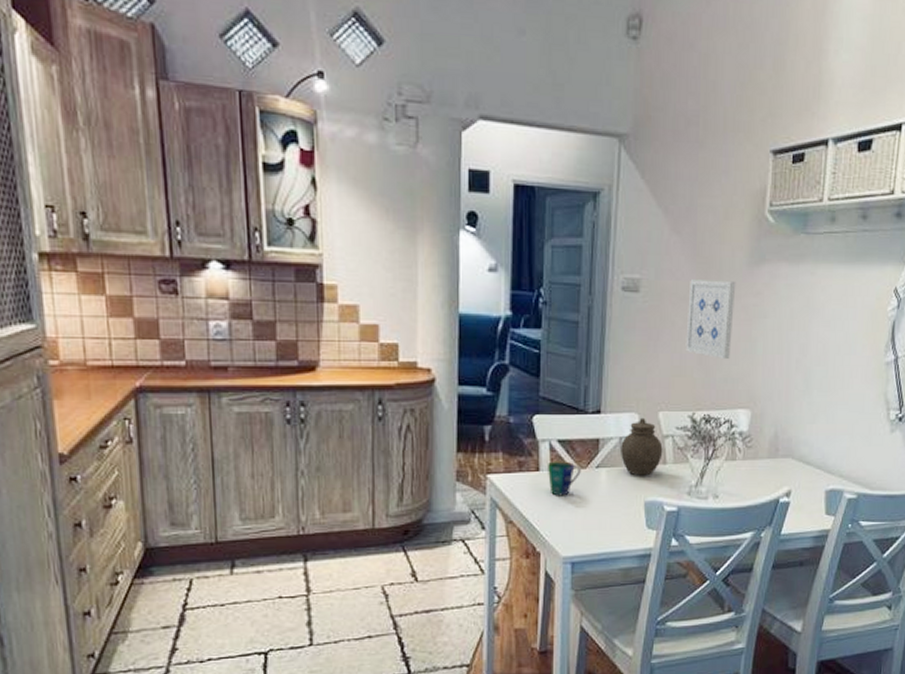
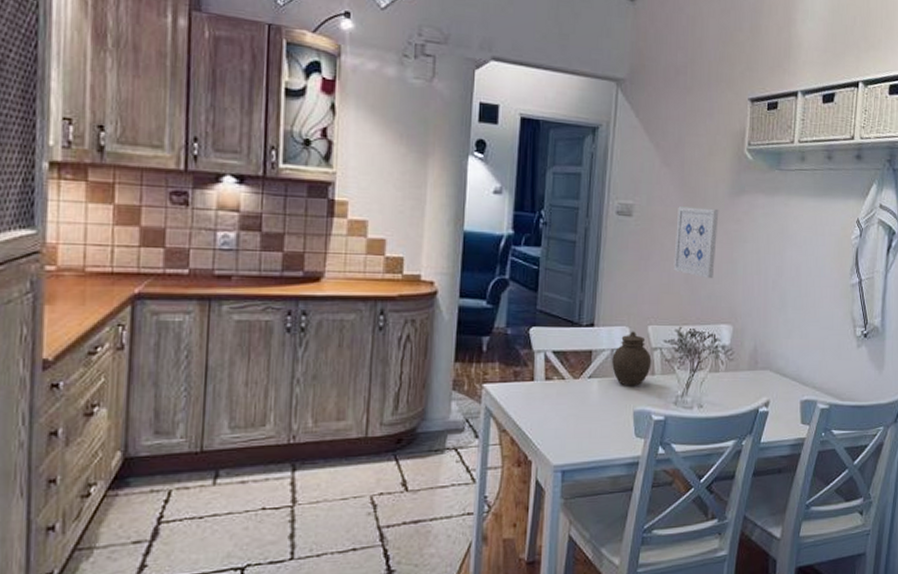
cup: present [546,461,581,496] -> none [541,371,574,405]

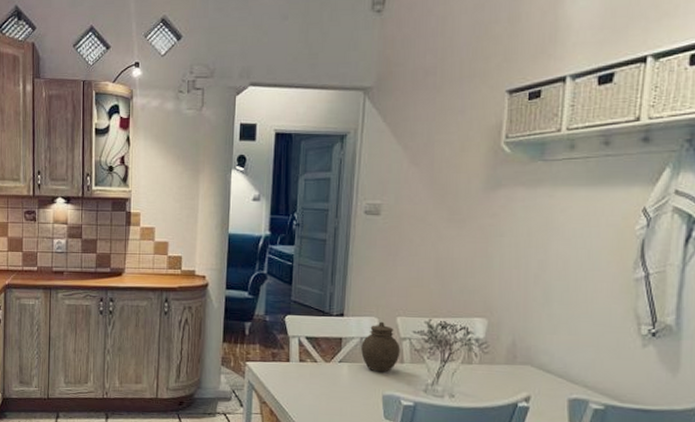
wall art: present [673,206,719,279] -> none [422,204,472,273]

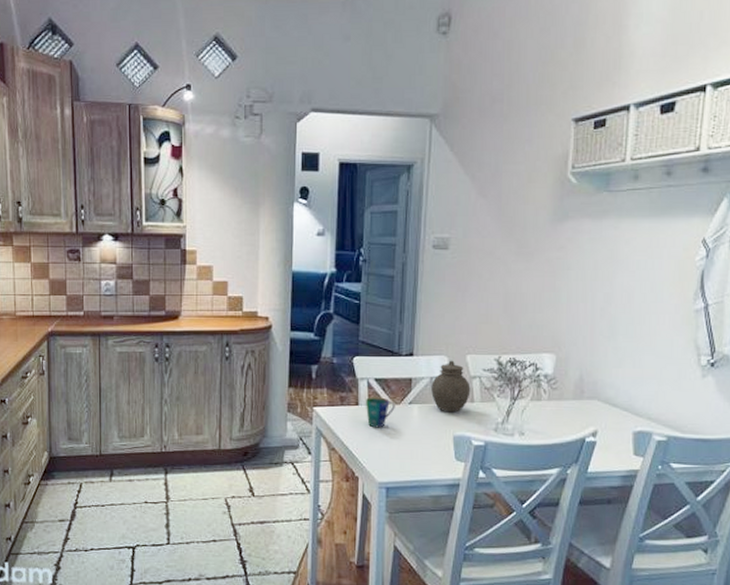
cup: none [296,354,325,385] -> present [365,397,395,428]

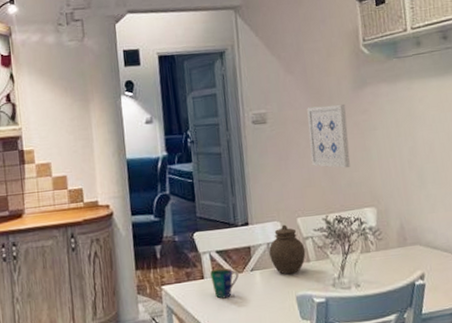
wall art: none [491,237,540,308] -> present [307,103,350,169]

